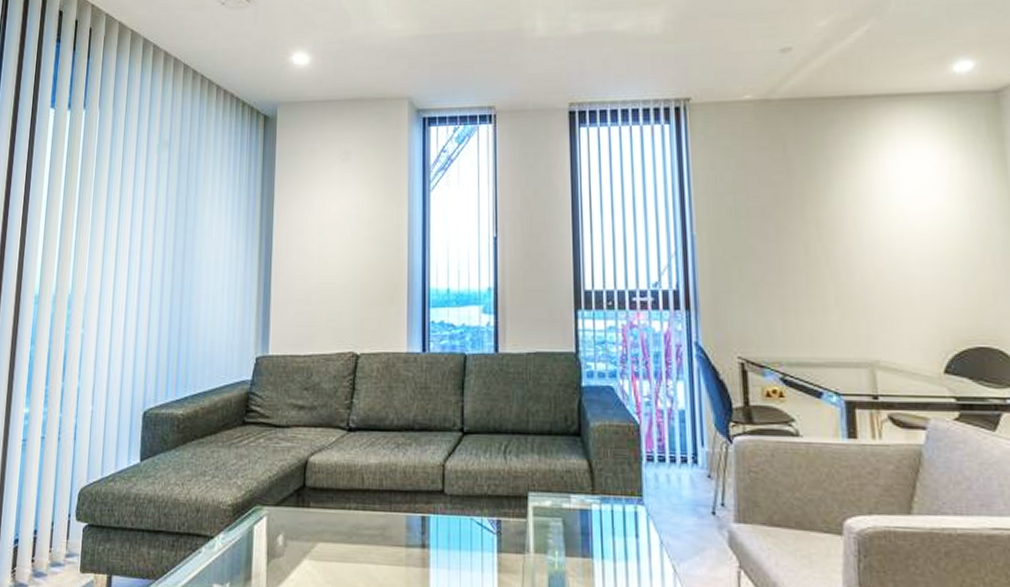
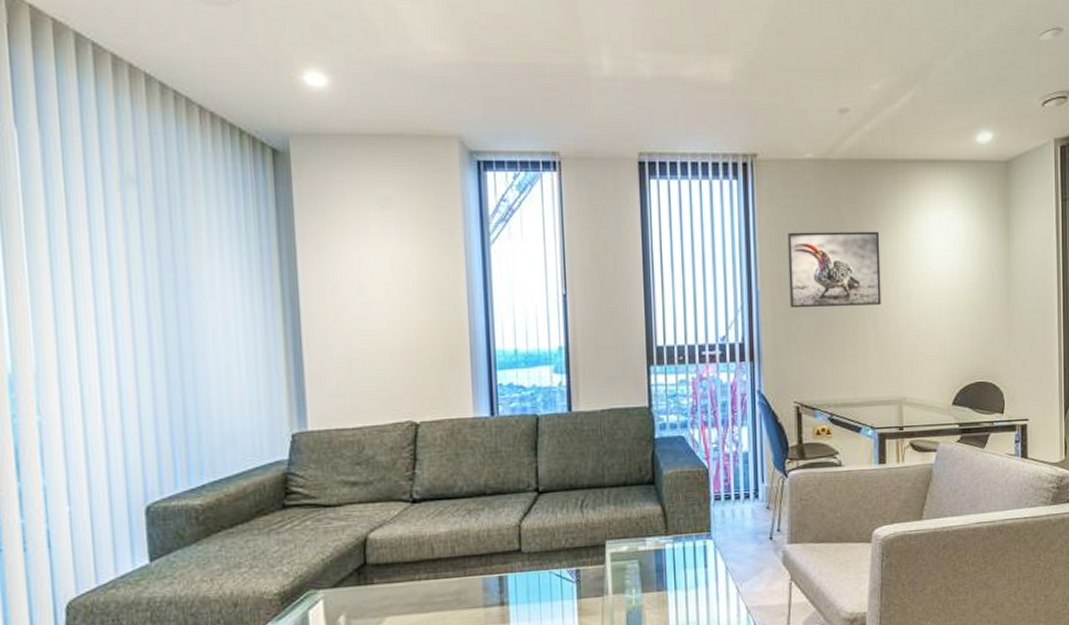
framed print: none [725,172,841,255] -> present [787,231,881,309]

